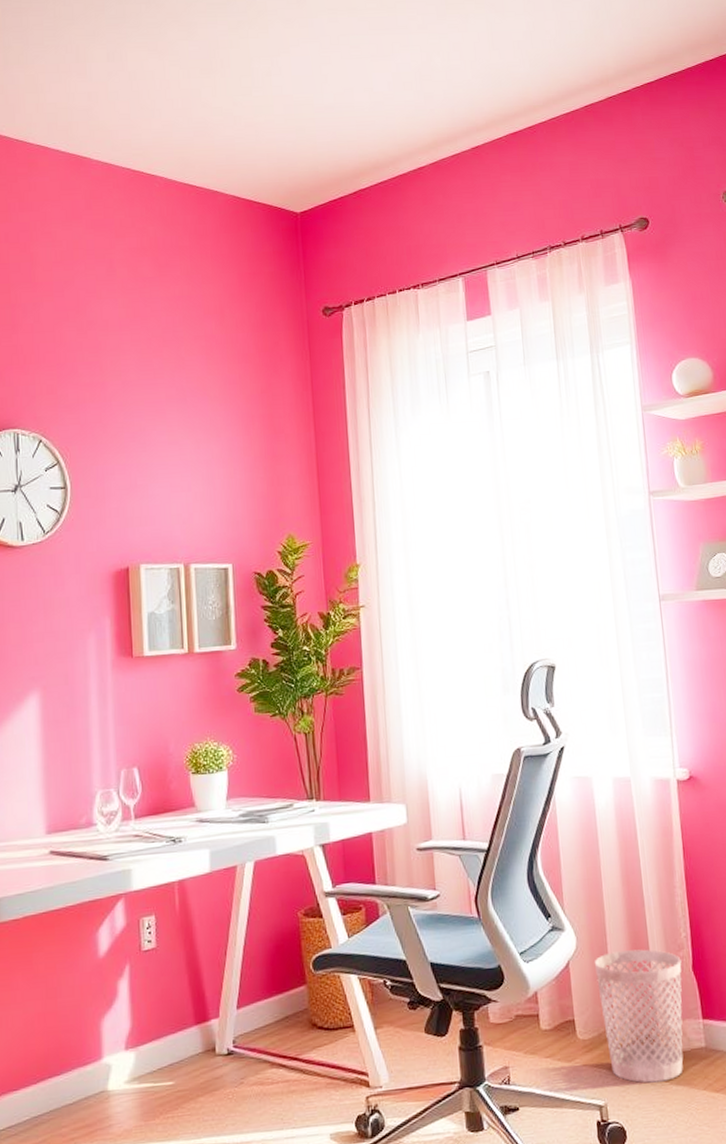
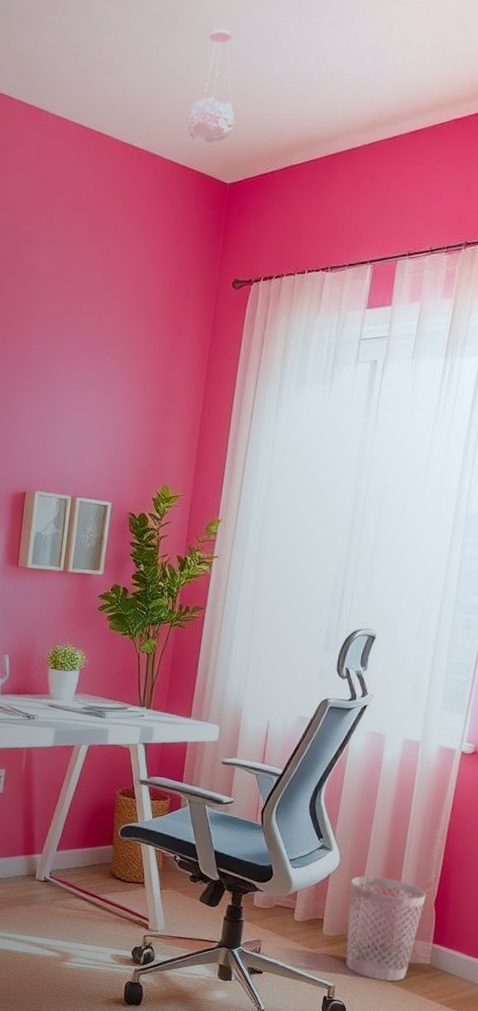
pendant light: none [243,67,293,175] -> present [187,28,235,143]

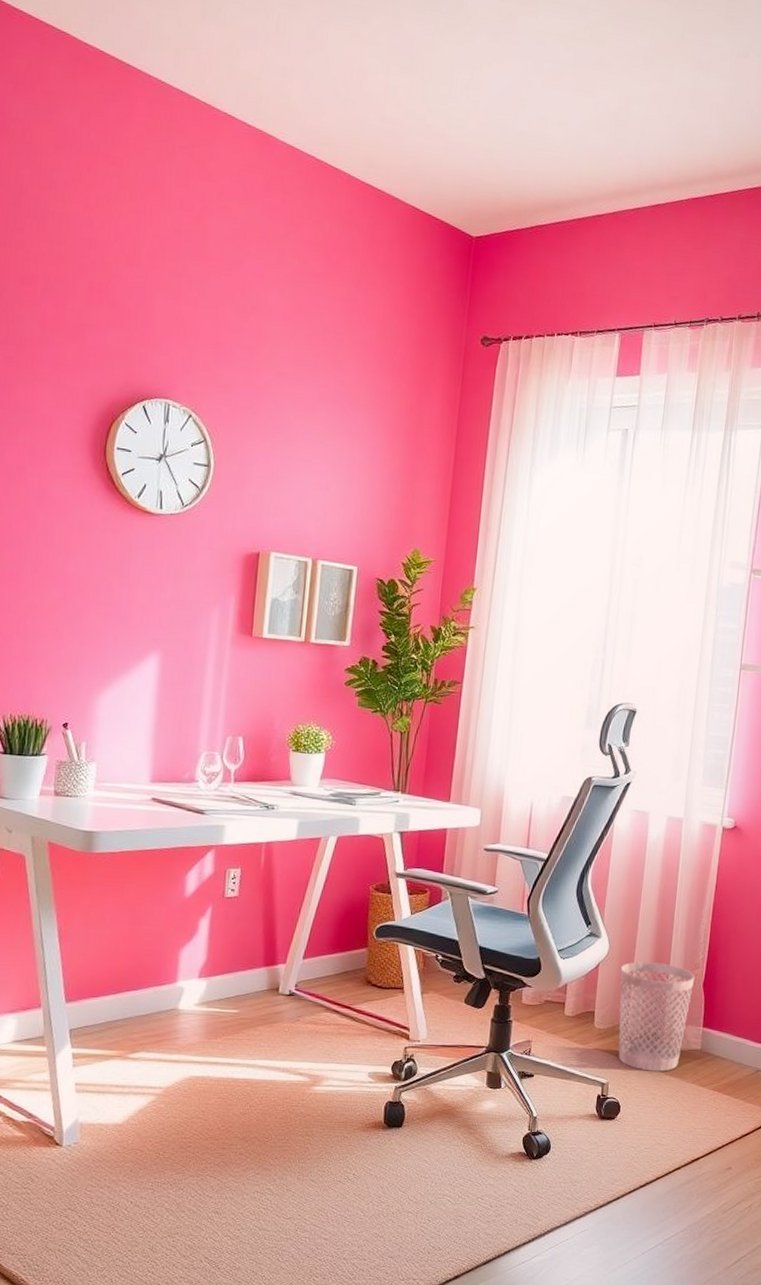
pendant light: present [187,28,235,143] -> none [429,77,479,193]

